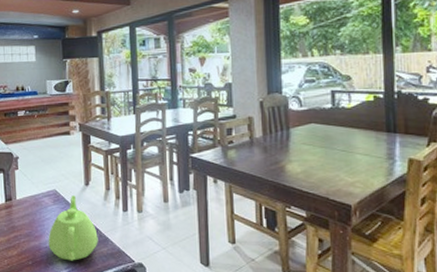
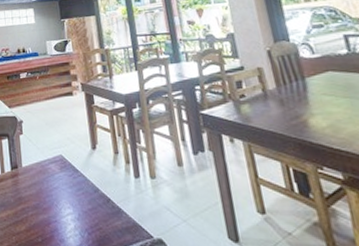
teapot: present [48,195,98,261] -> none [57,161,111,237]

